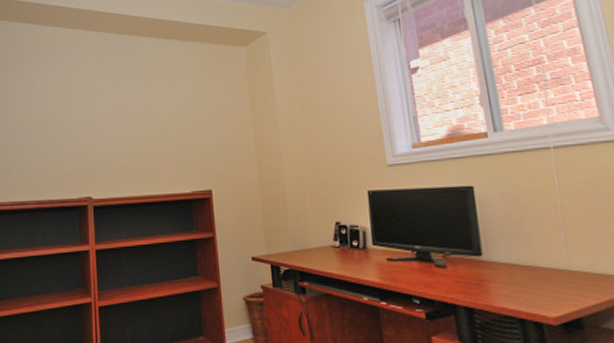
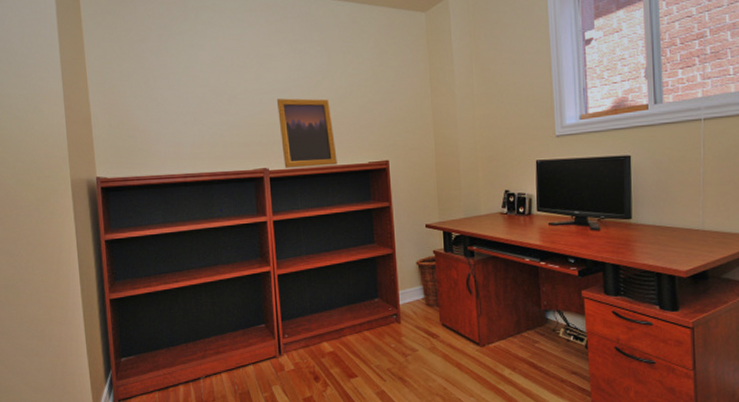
picture frame: none [101,129,160,197] -> present [276,98,338,168]

